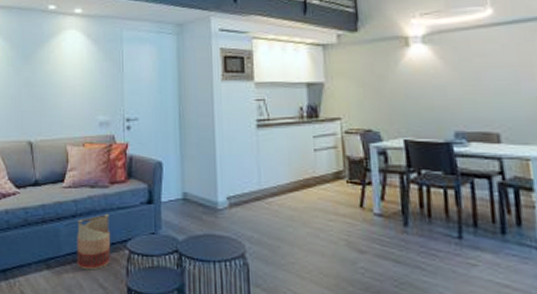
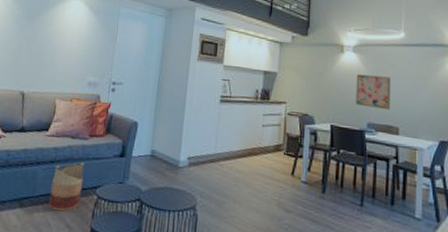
wall art: none [430,69,485,113] -> present [356,74,390,110]

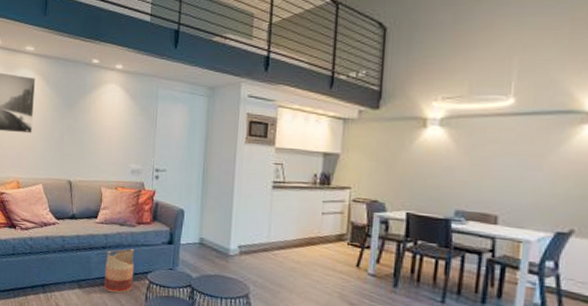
wall art: present [356,74,390,110] -> none [440,153,490,196]

